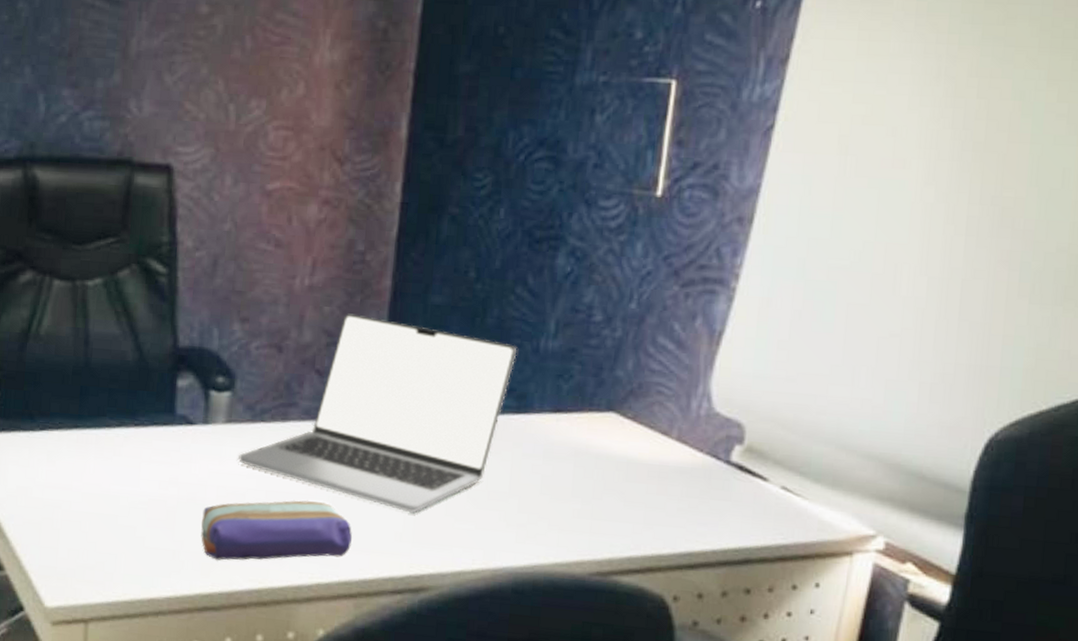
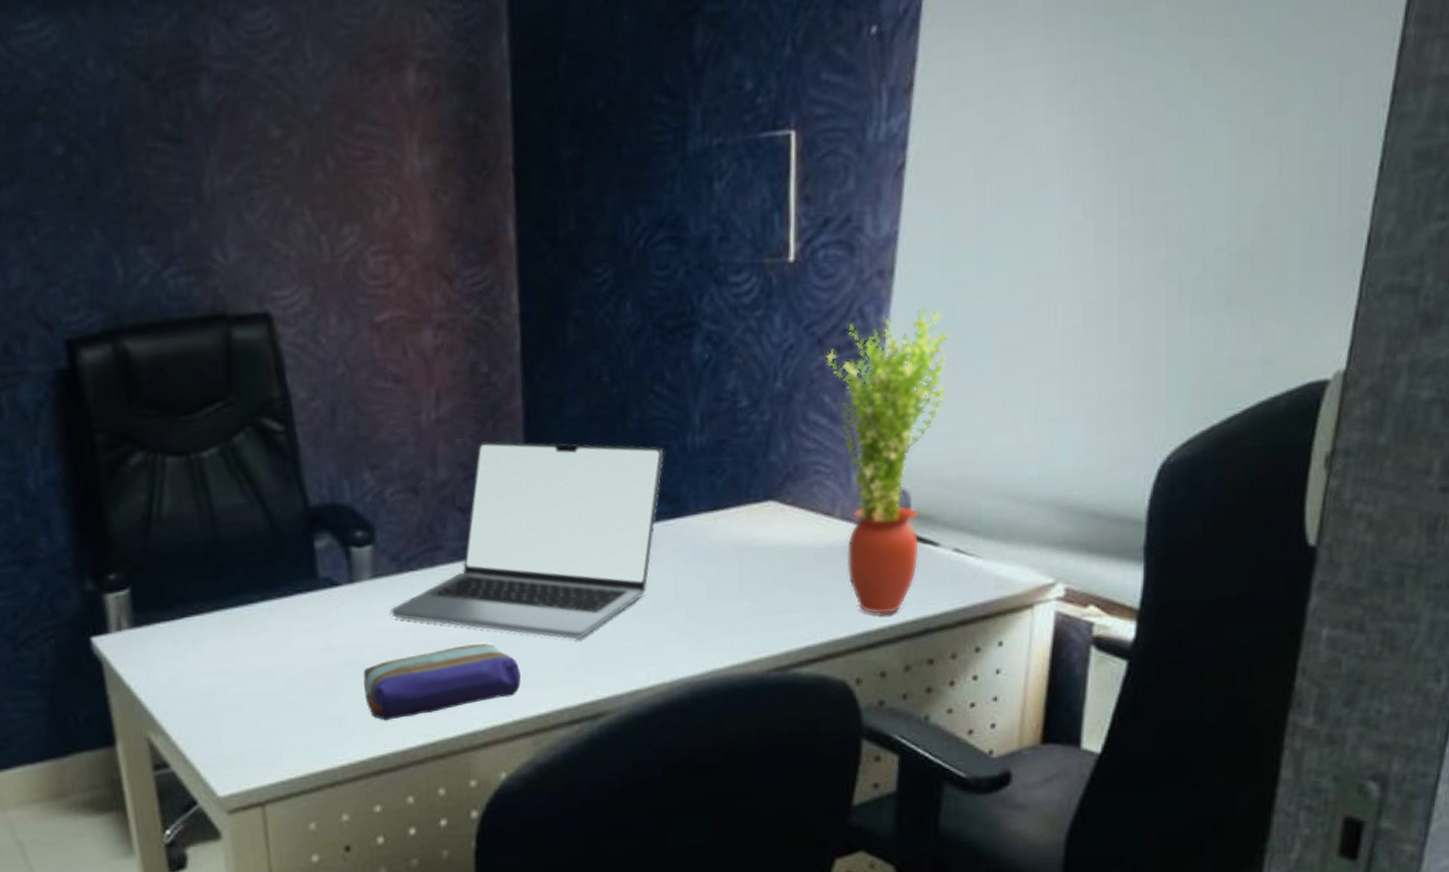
potted plant: none [677,259,800,538] -> present [825,309,950,614]

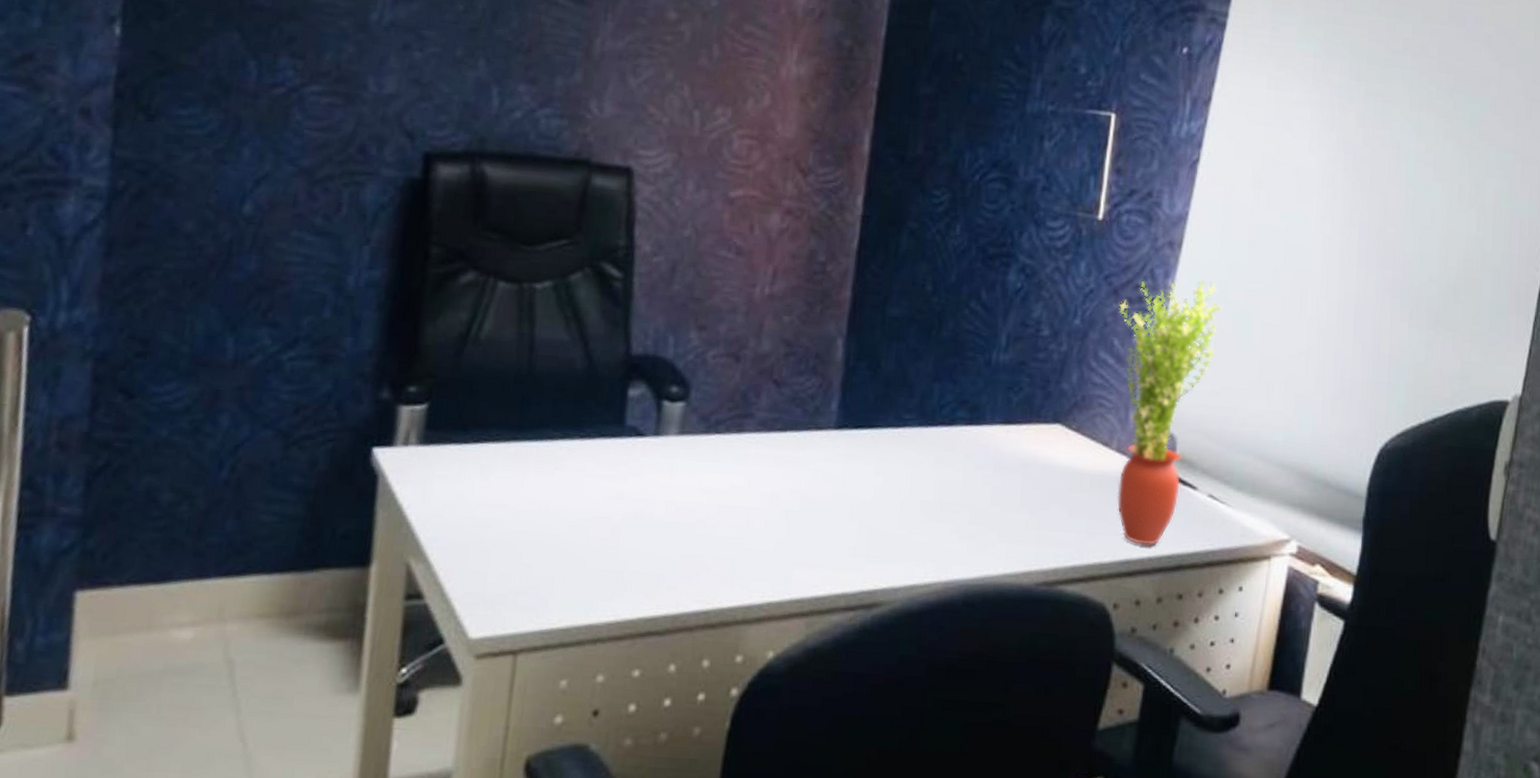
pencil case: present [363,643,522,721] -> none [647,515,806,581]
laptop: present [391,441,664,640] -> none [690,323,970,527]

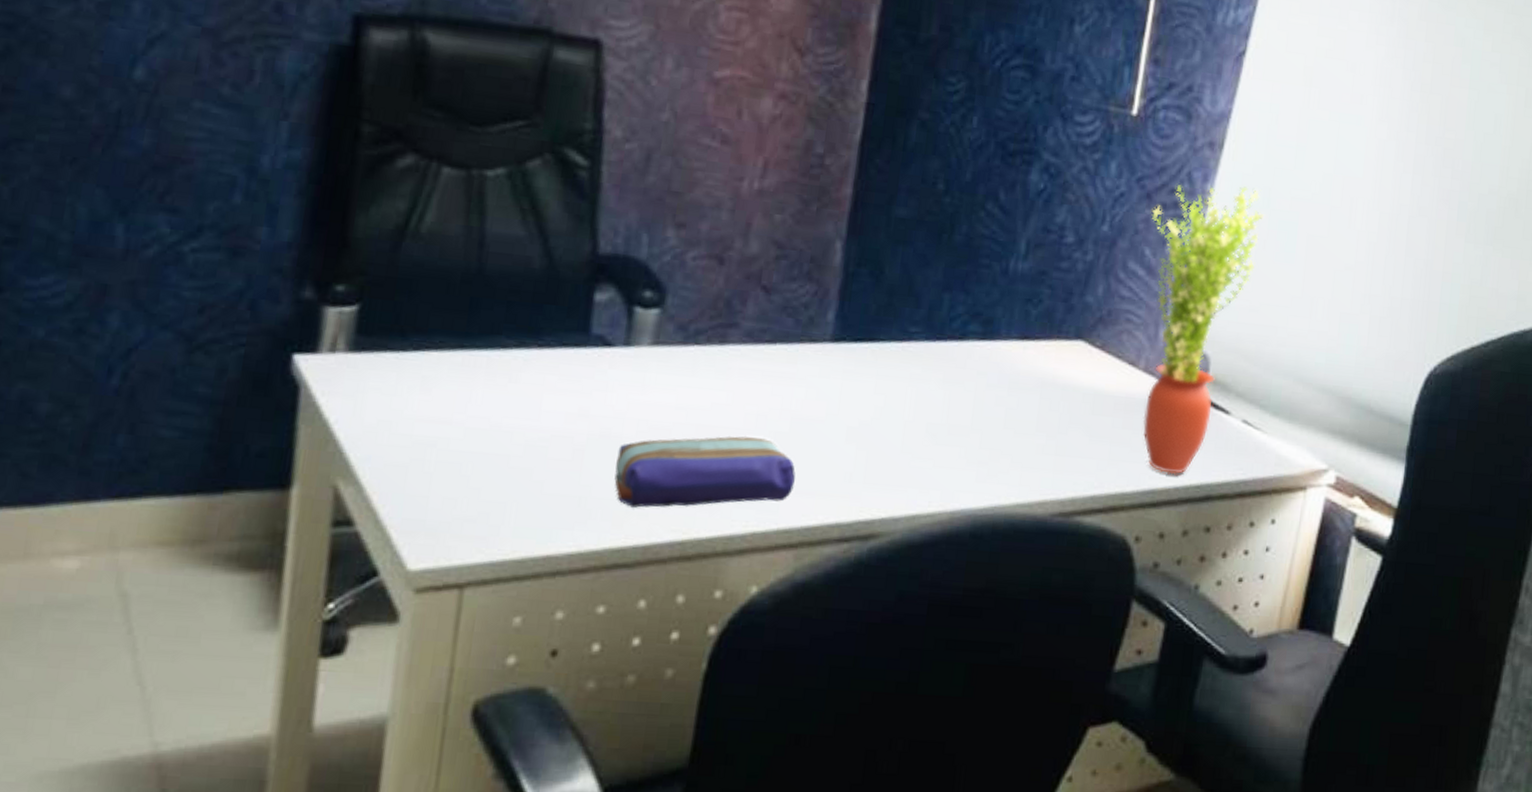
pencil case: none [647,515,806,581] -> present [614,436,796,508]

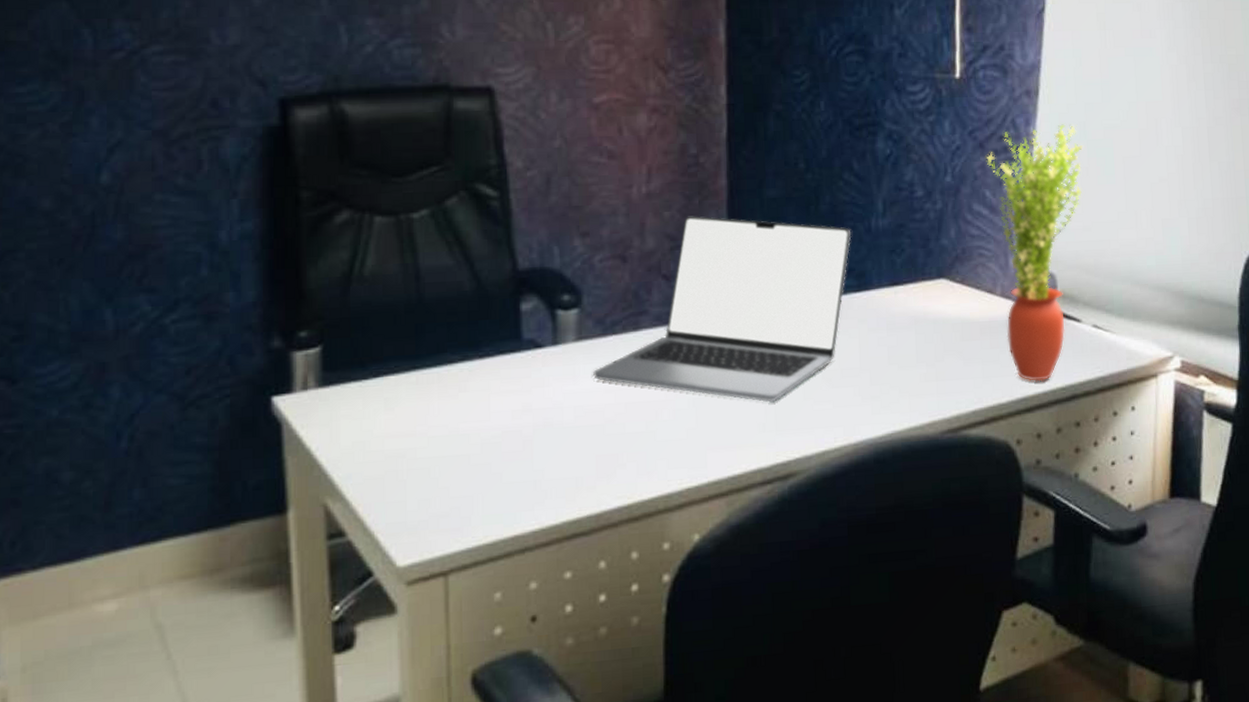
pencil case: present [614,436,796,508] -> none [561,406,718,483]
laptop: none [665,223,985,450] -> present [593,216,852,403]

